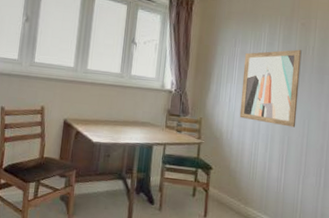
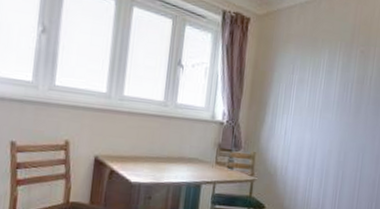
wall art: present [239,49,302,128] -> none [295,79,360,162]

